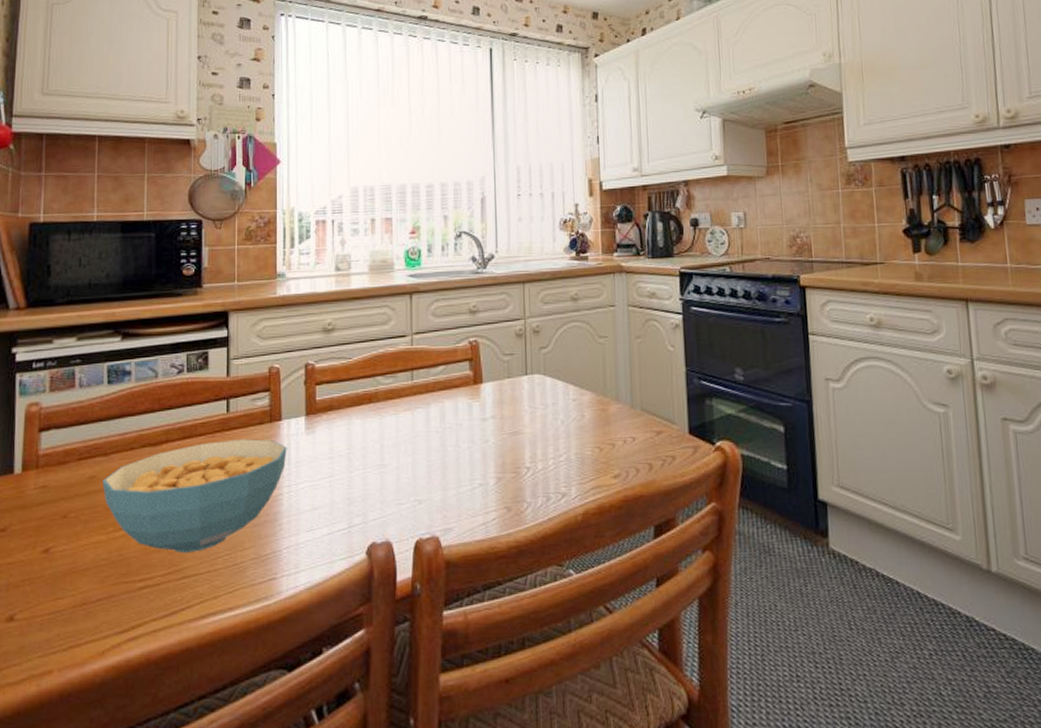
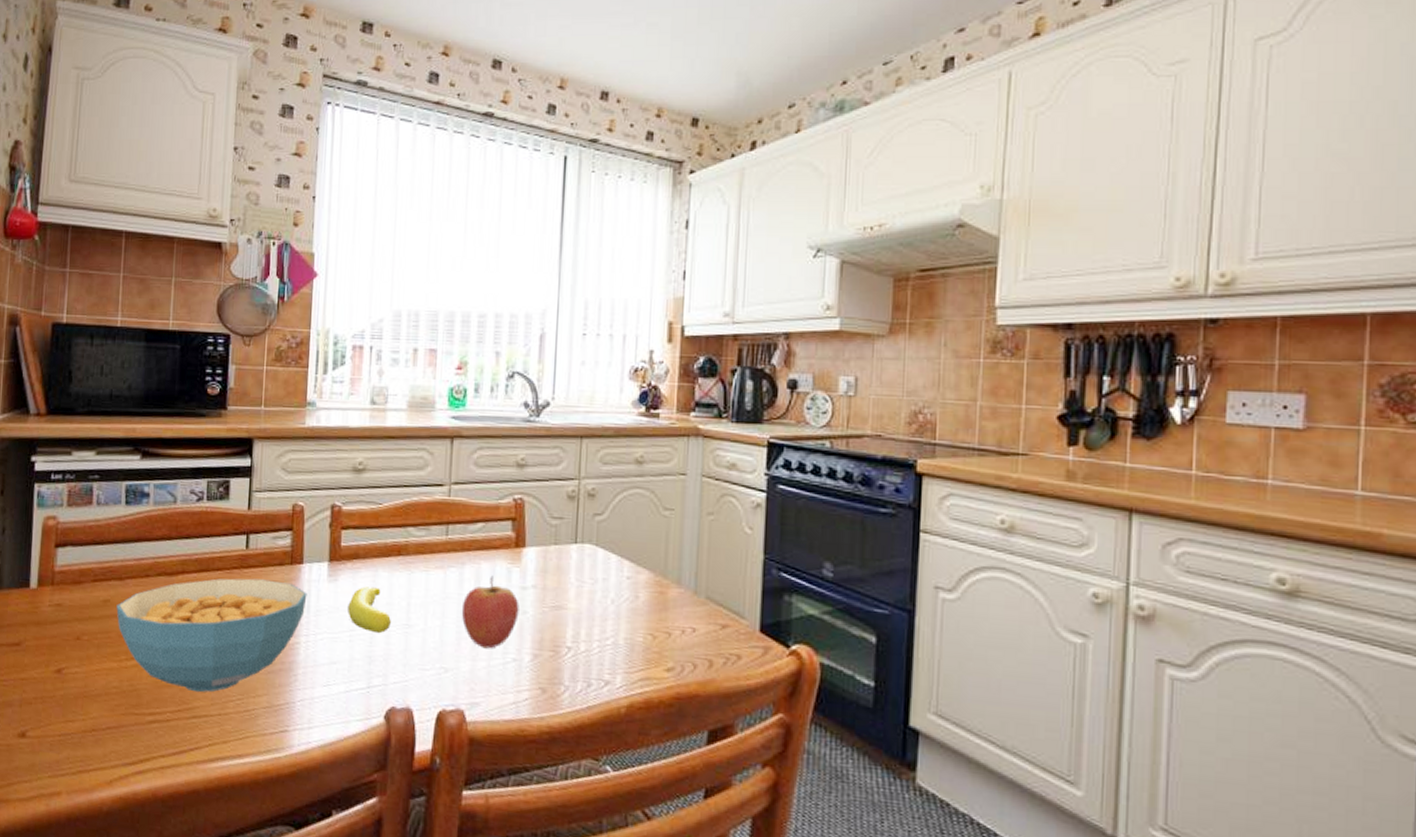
banana: none [326,434,366,477] -> present [348,586,391,634]
fruit: none [430,411,482,478] -> present [461,575,519,649]

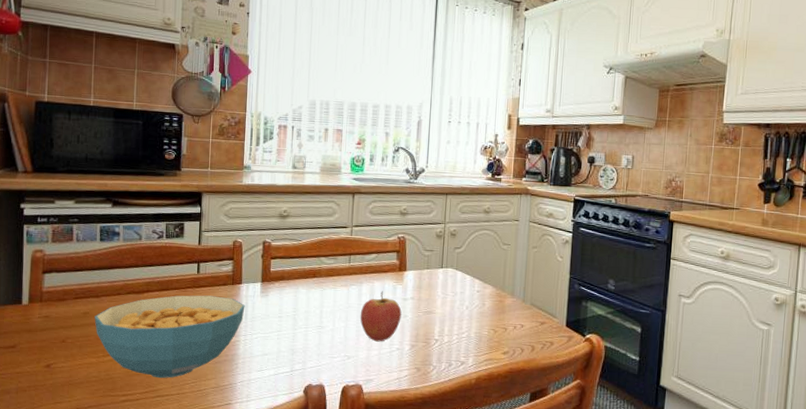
banana: present [348,586,391,634] -> none [276,300,308,333]

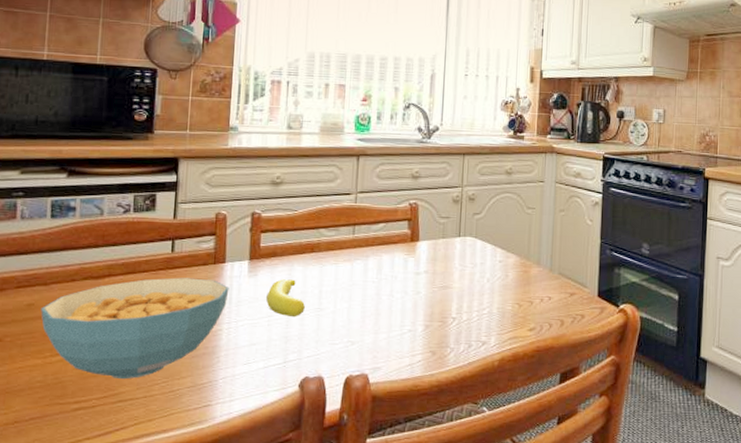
banana: none [276,300,308,333] -> present [266,279,305,318]
fruit: present [360,291,402,342] -> none [365,265,414,324]

